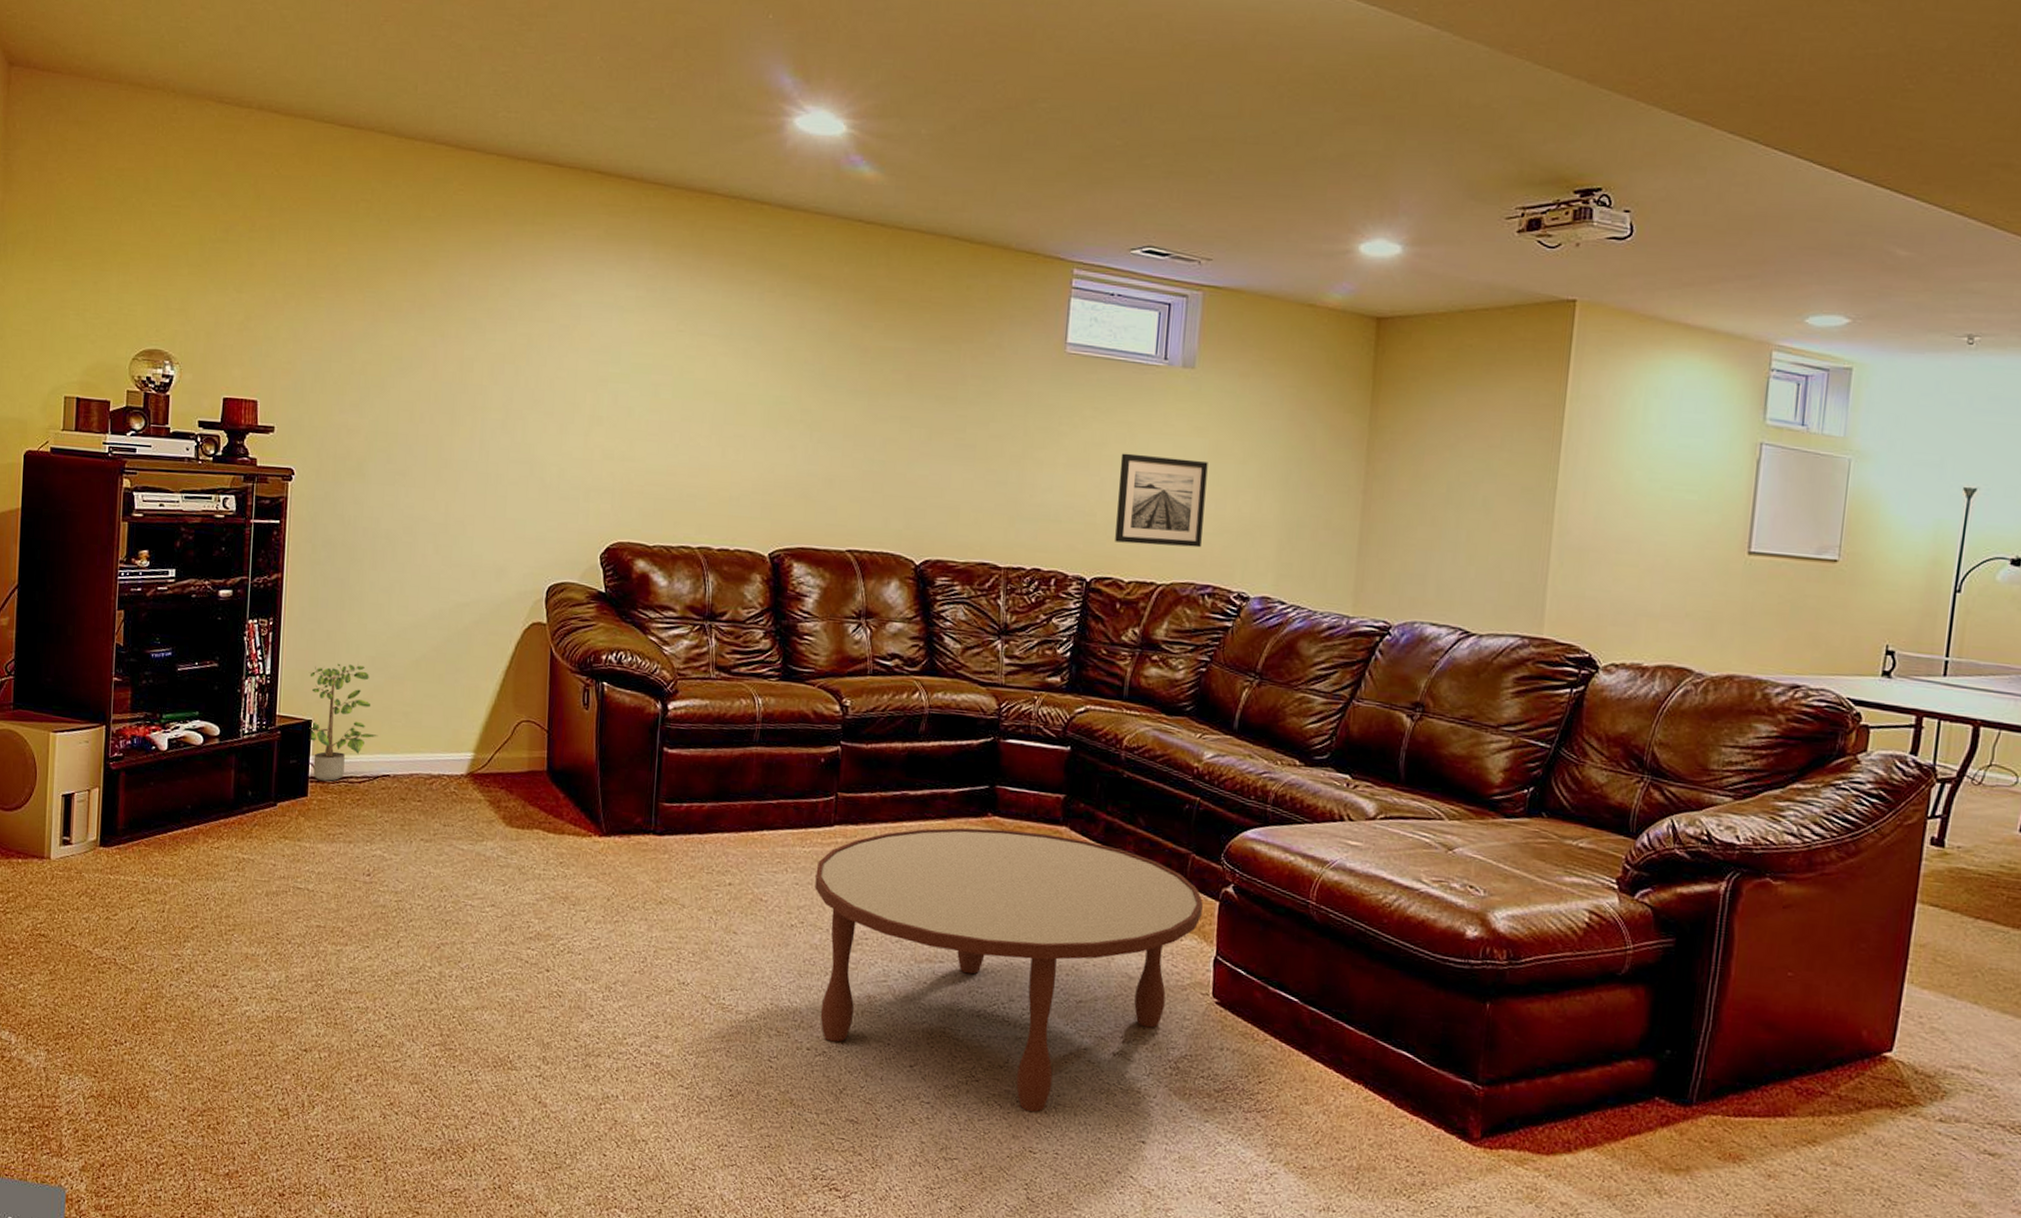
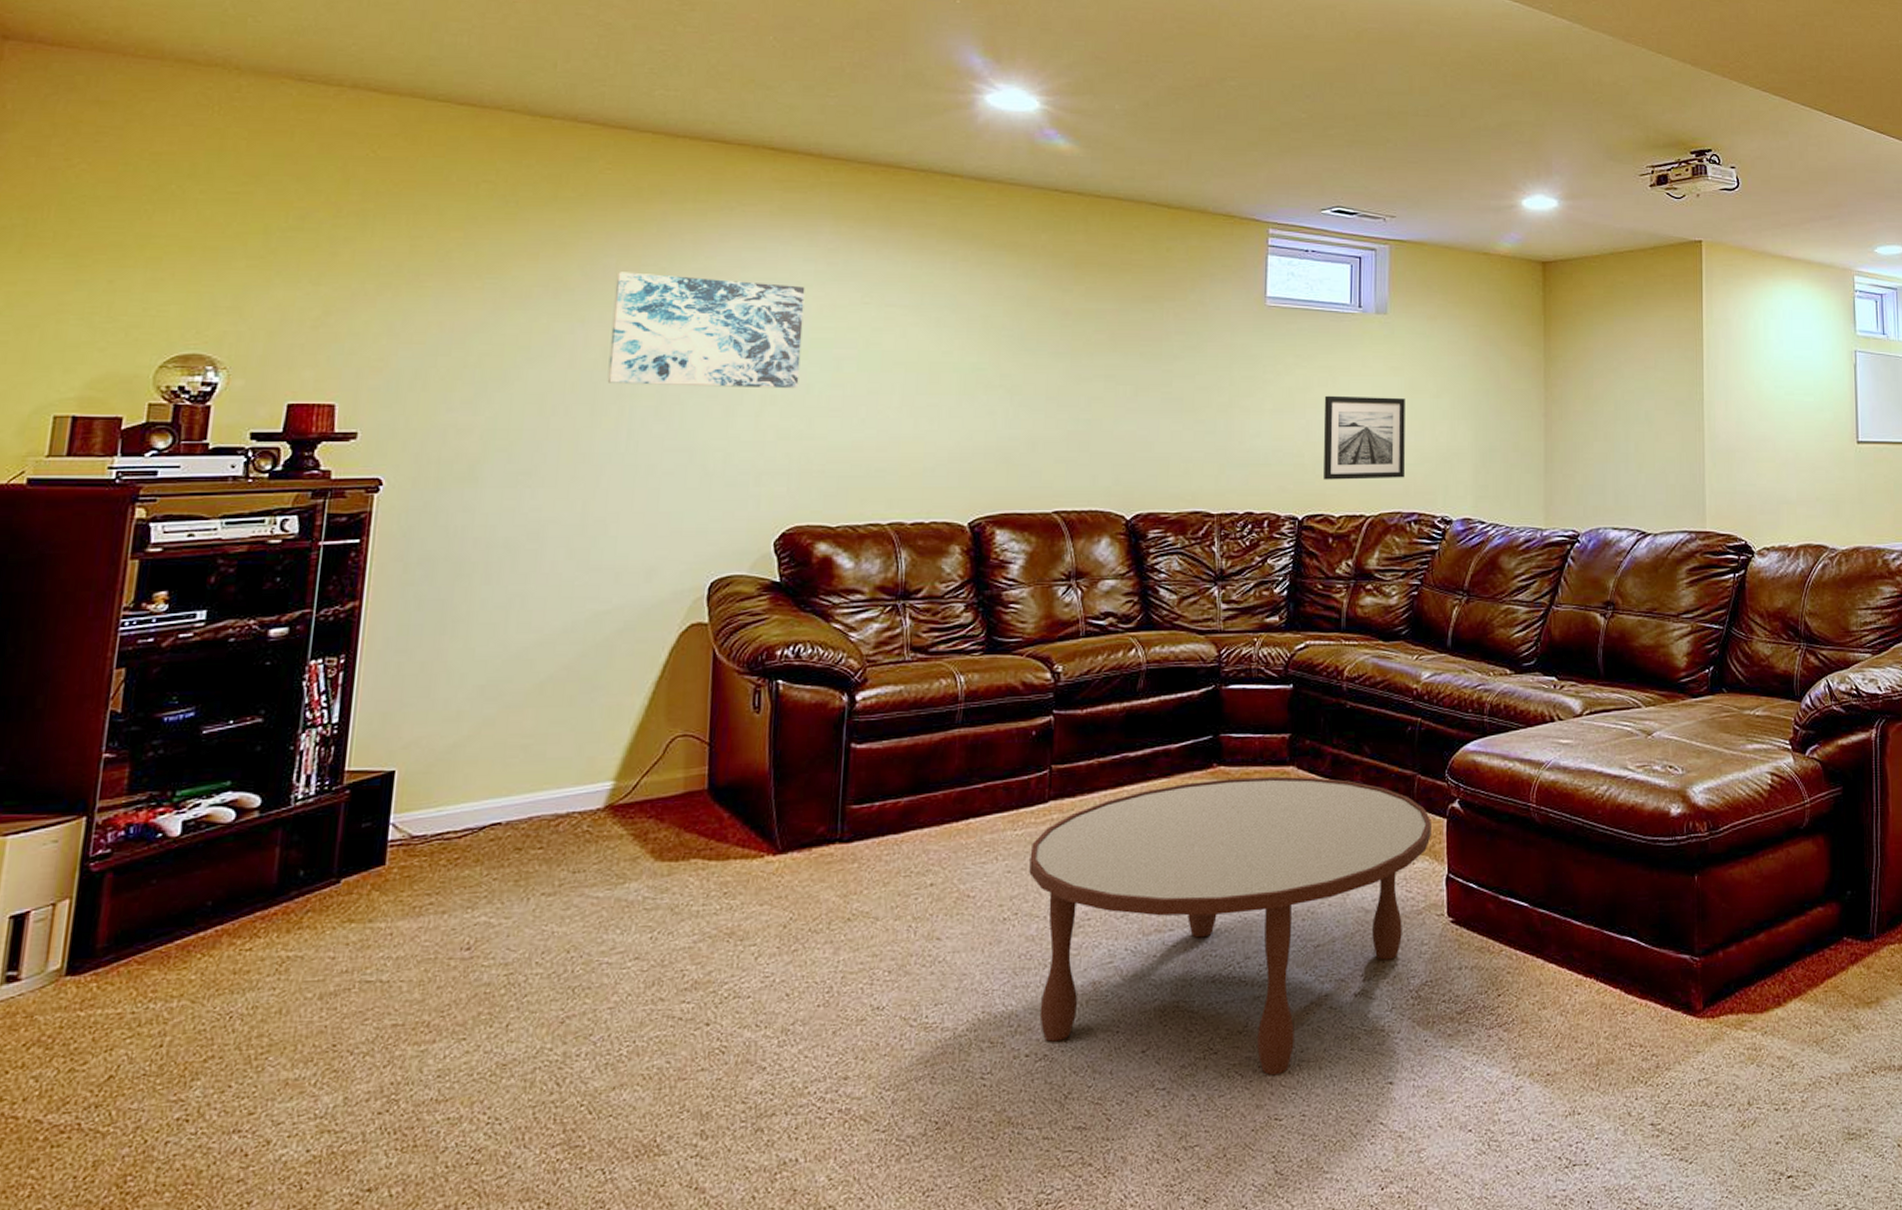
potted plant: present [309,662,378,781] -> none [391,694,487,842]
wall art: none [463,290,628,411] -> present [607,272,805,389]

